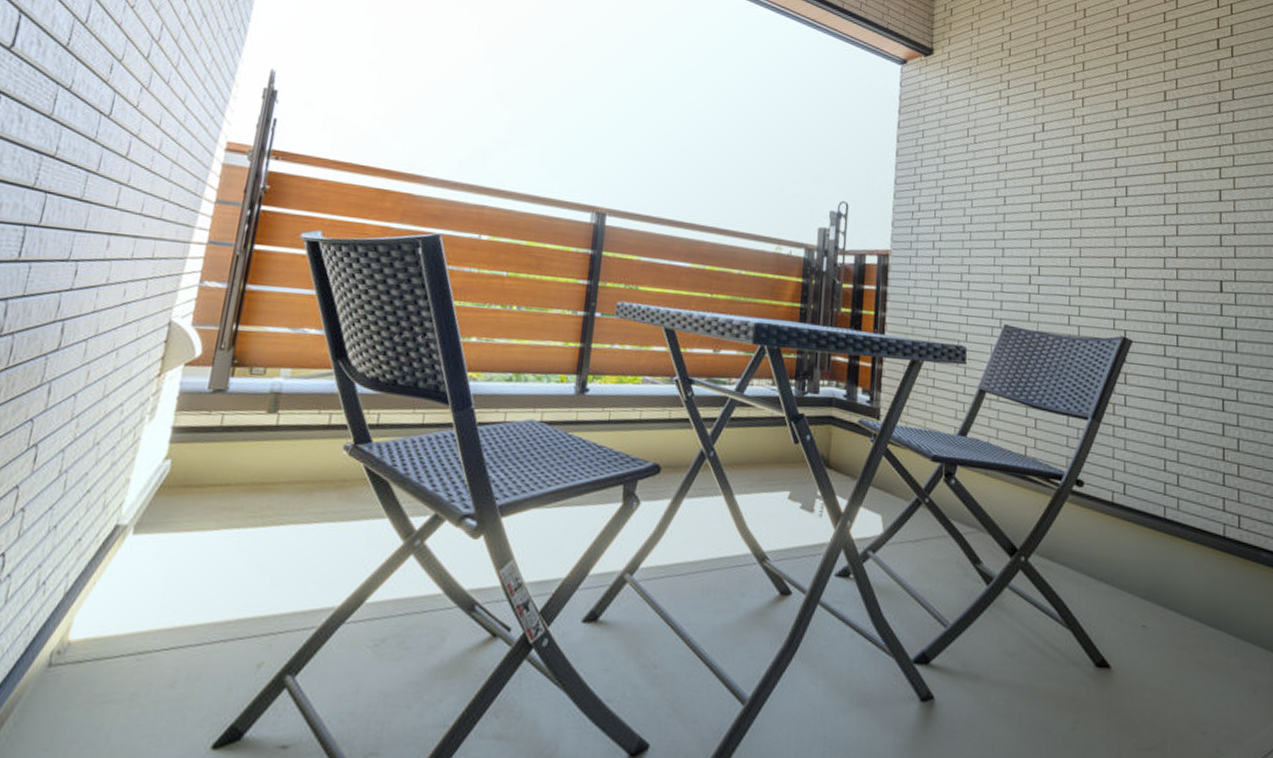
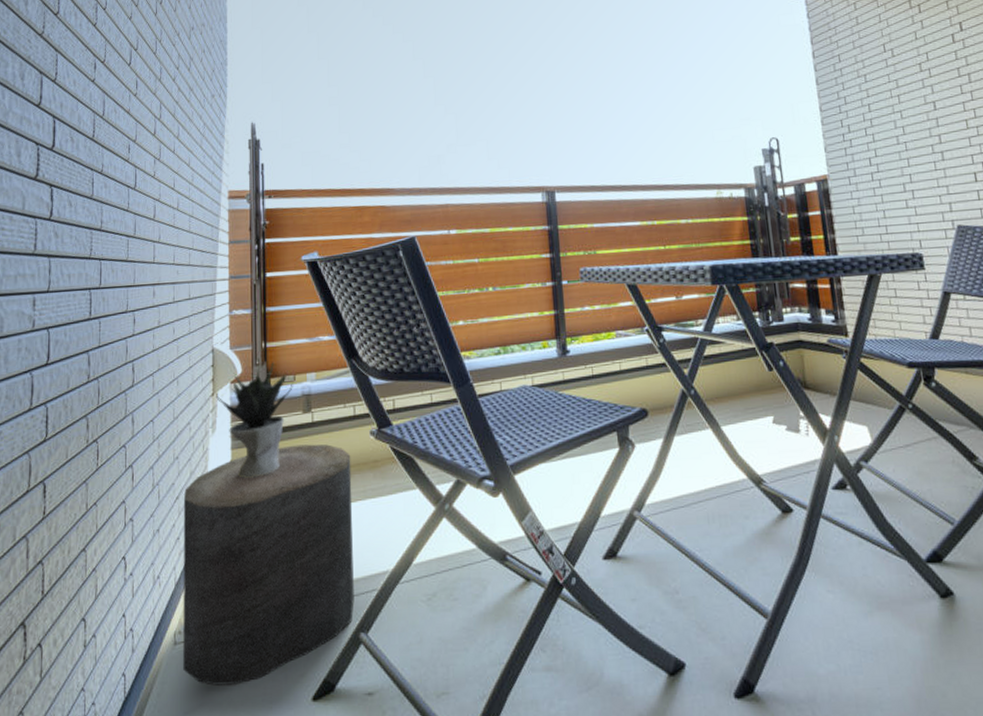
stool: none [54,448,316,722] -> present [183,444,354,686]
potted plant: none [162,349,262,480] -> present [215,362,293,478]

